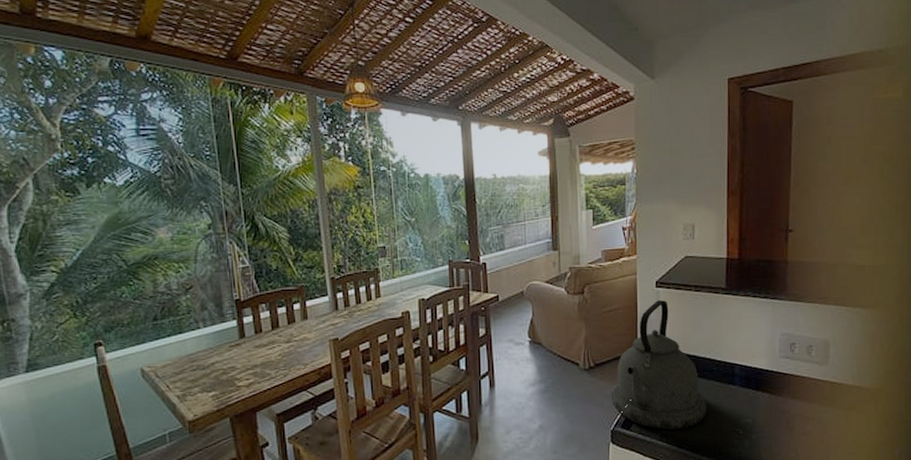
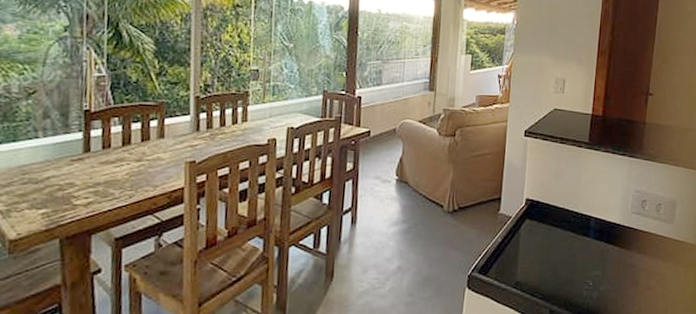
kettle: present [611,300,707,430] -> none [471,149,562,278]

